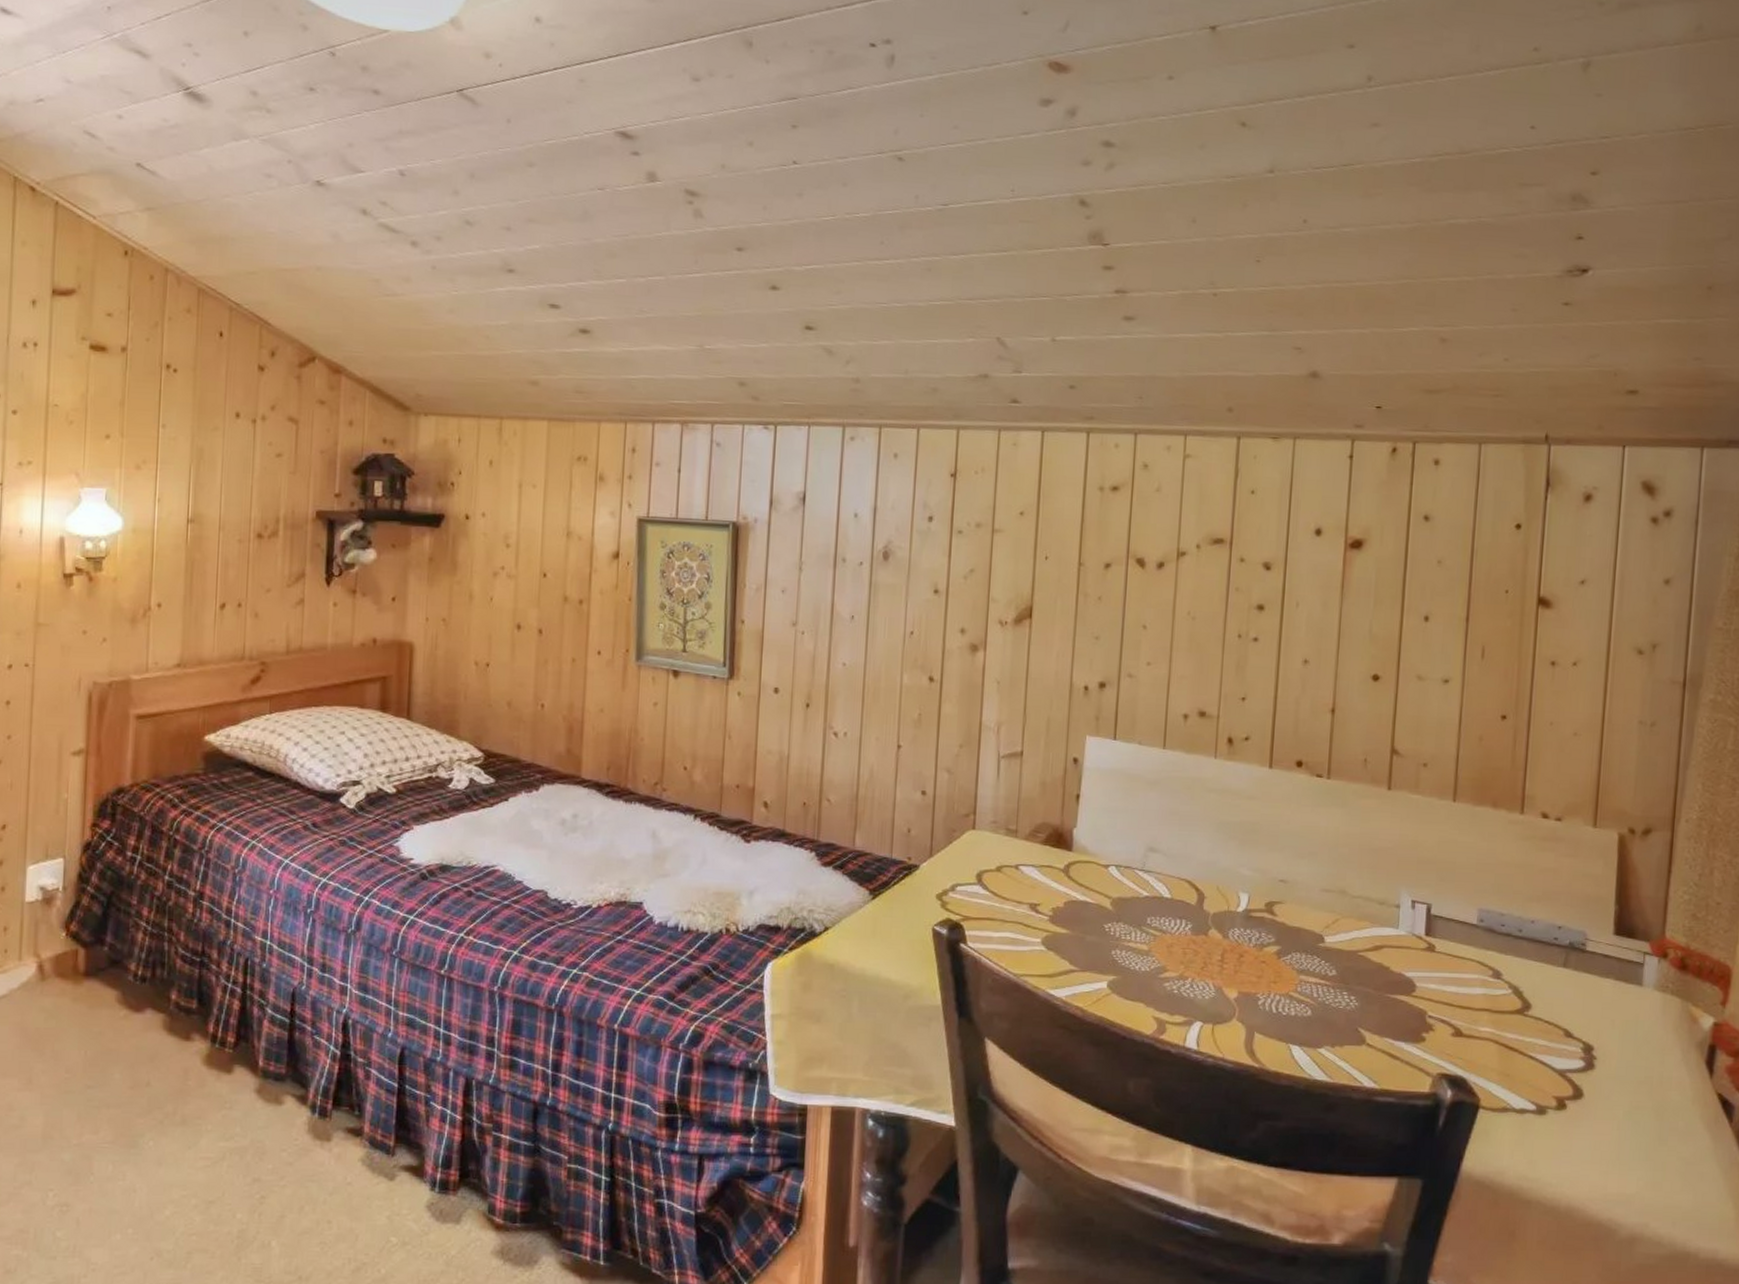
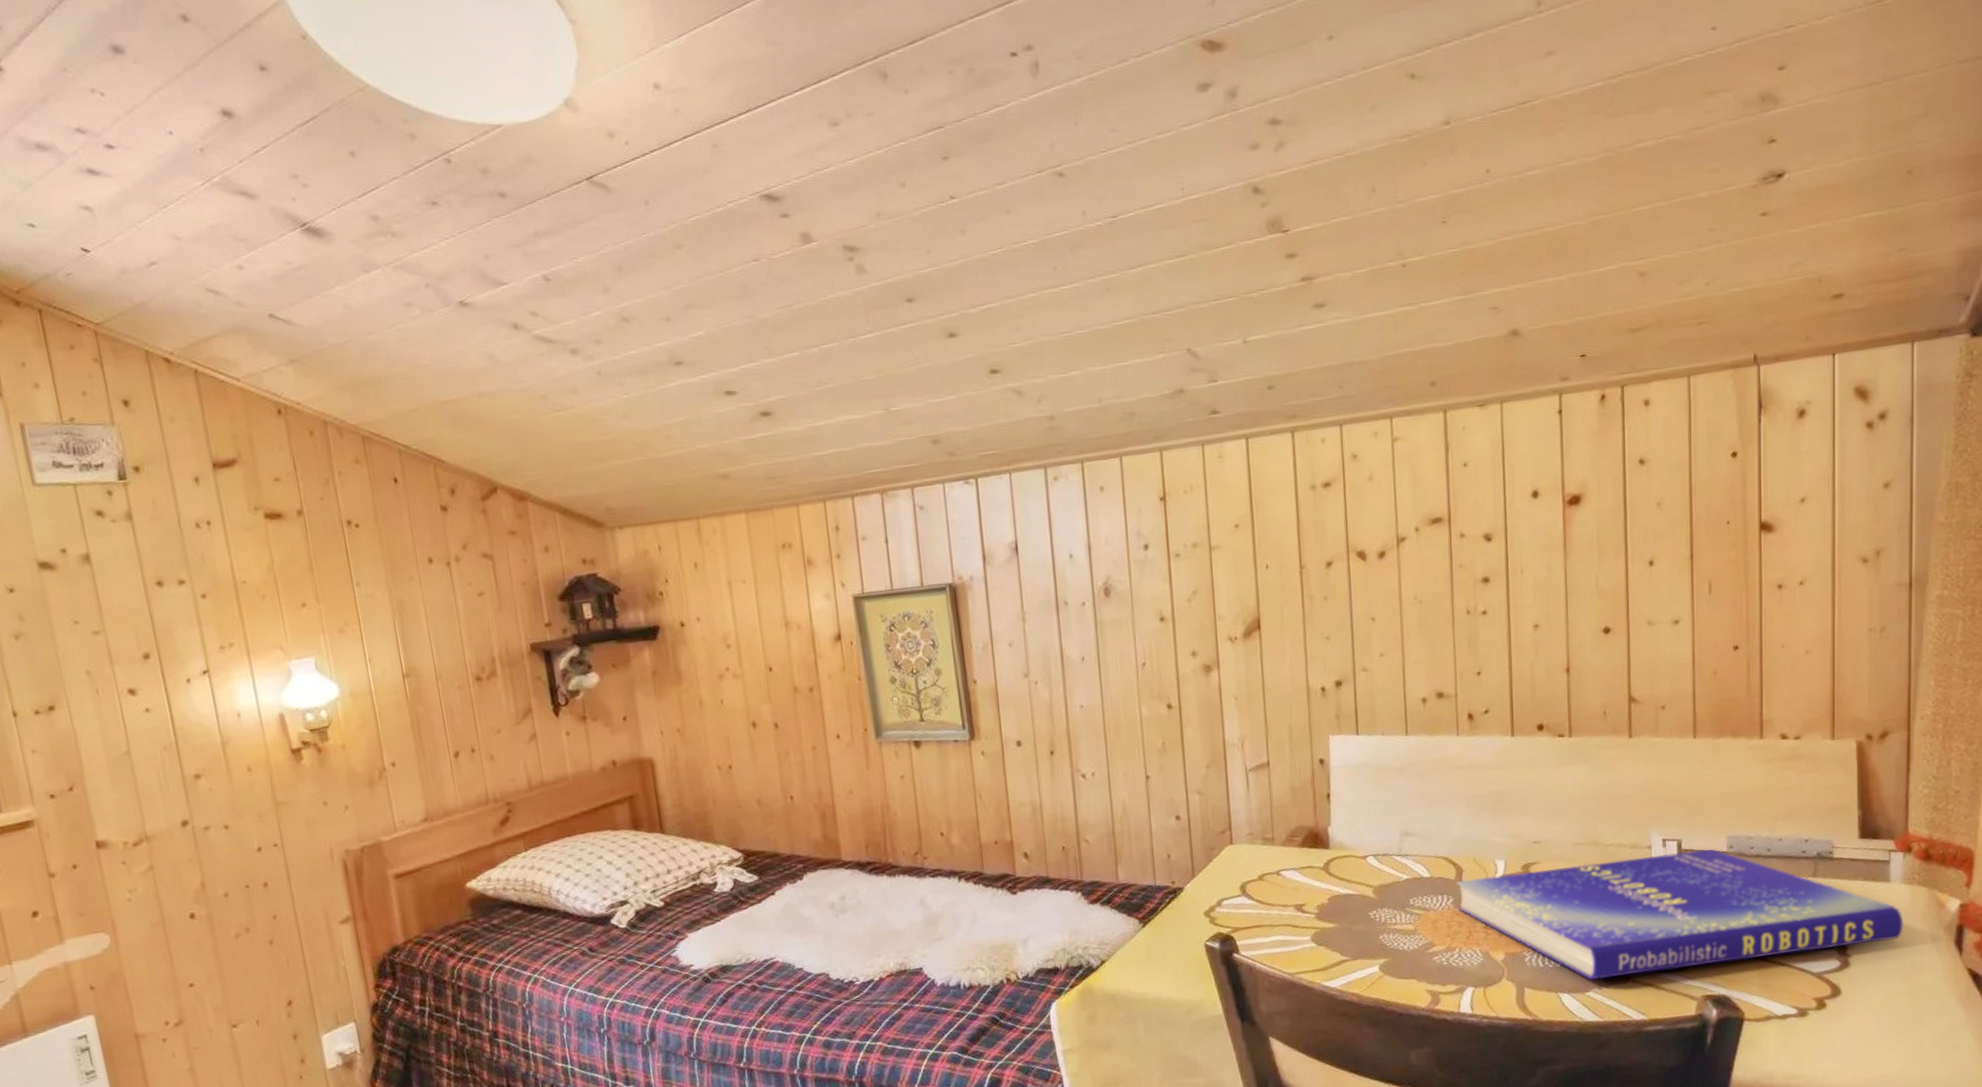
book: none [1194,907,1654,1049] -> present [1457,848,1903,980]

